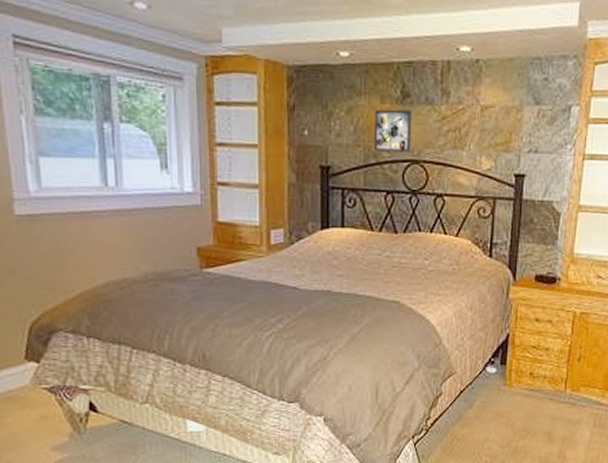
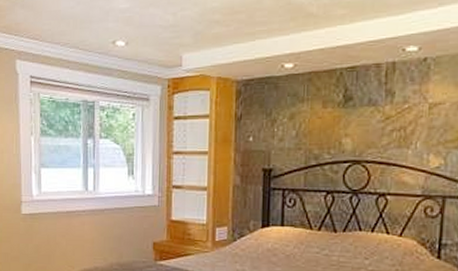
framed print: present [373,109,412,152] -> none [314,112,355,153]

